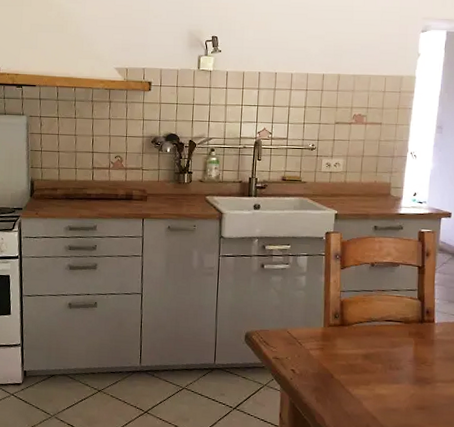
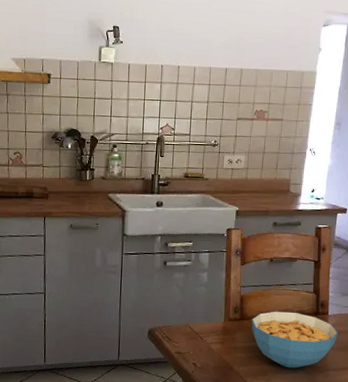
cereal bowl: none [352,317,445,379] -> present [251,311,338,369]

